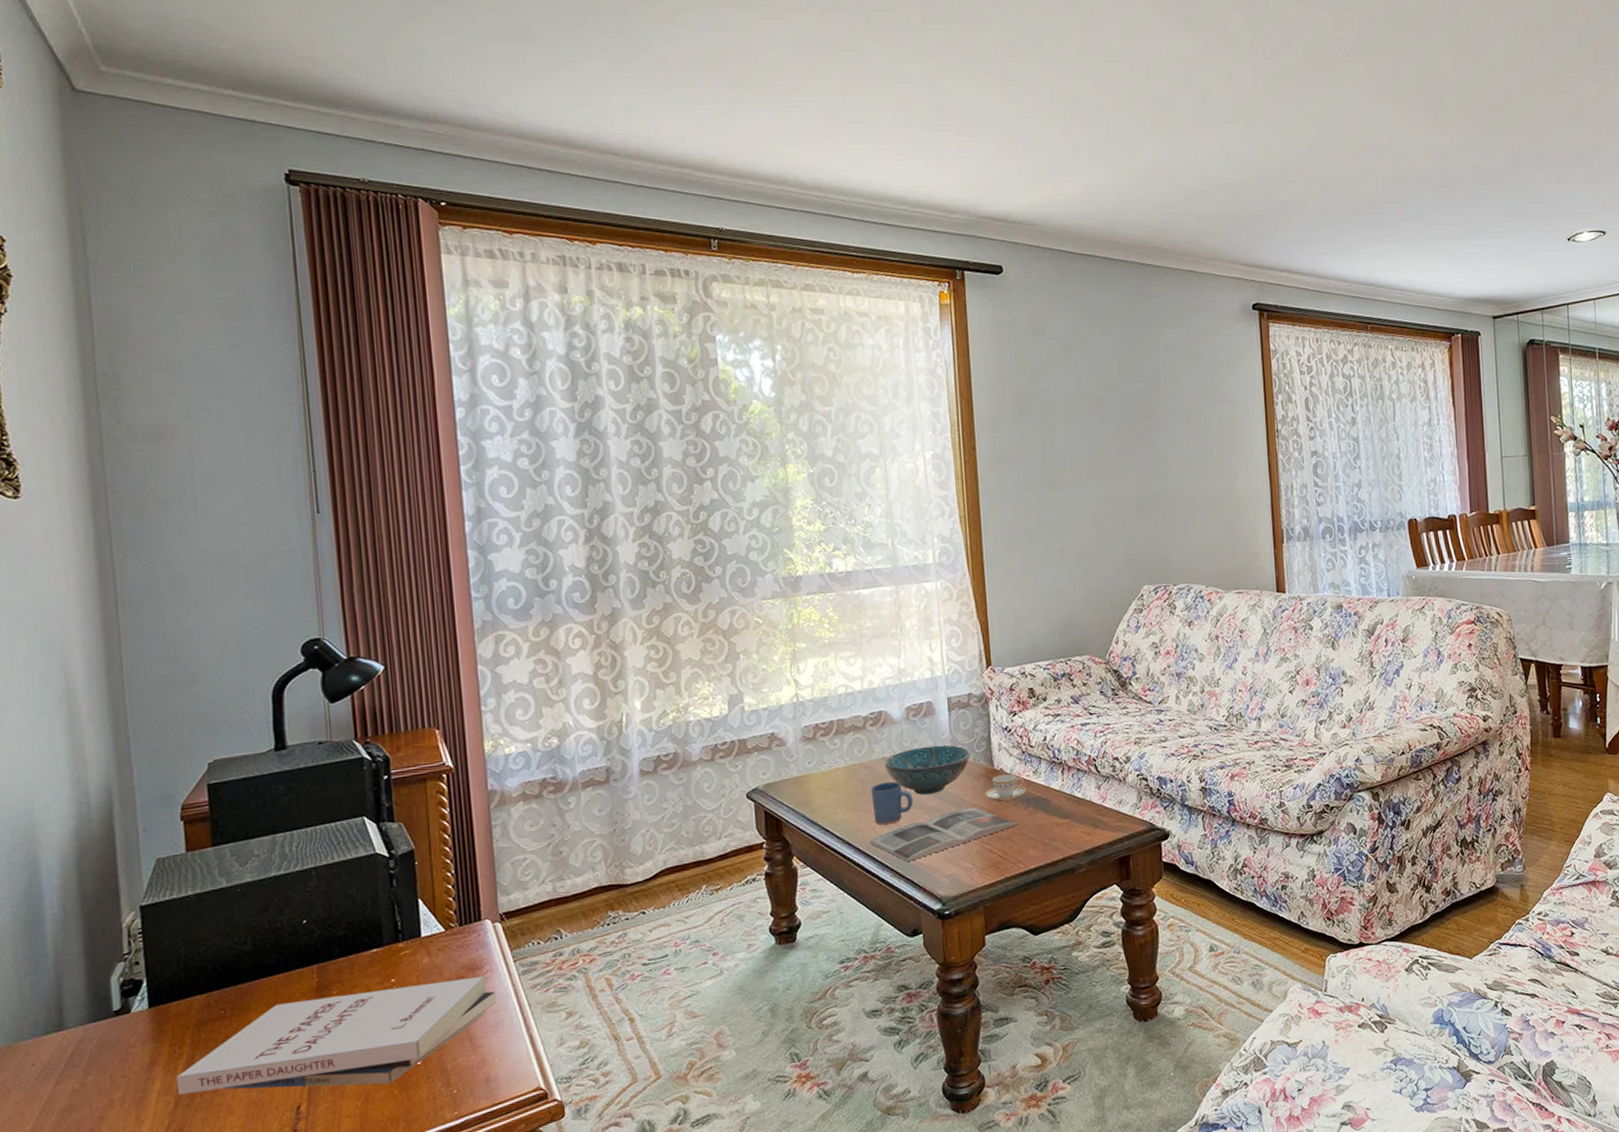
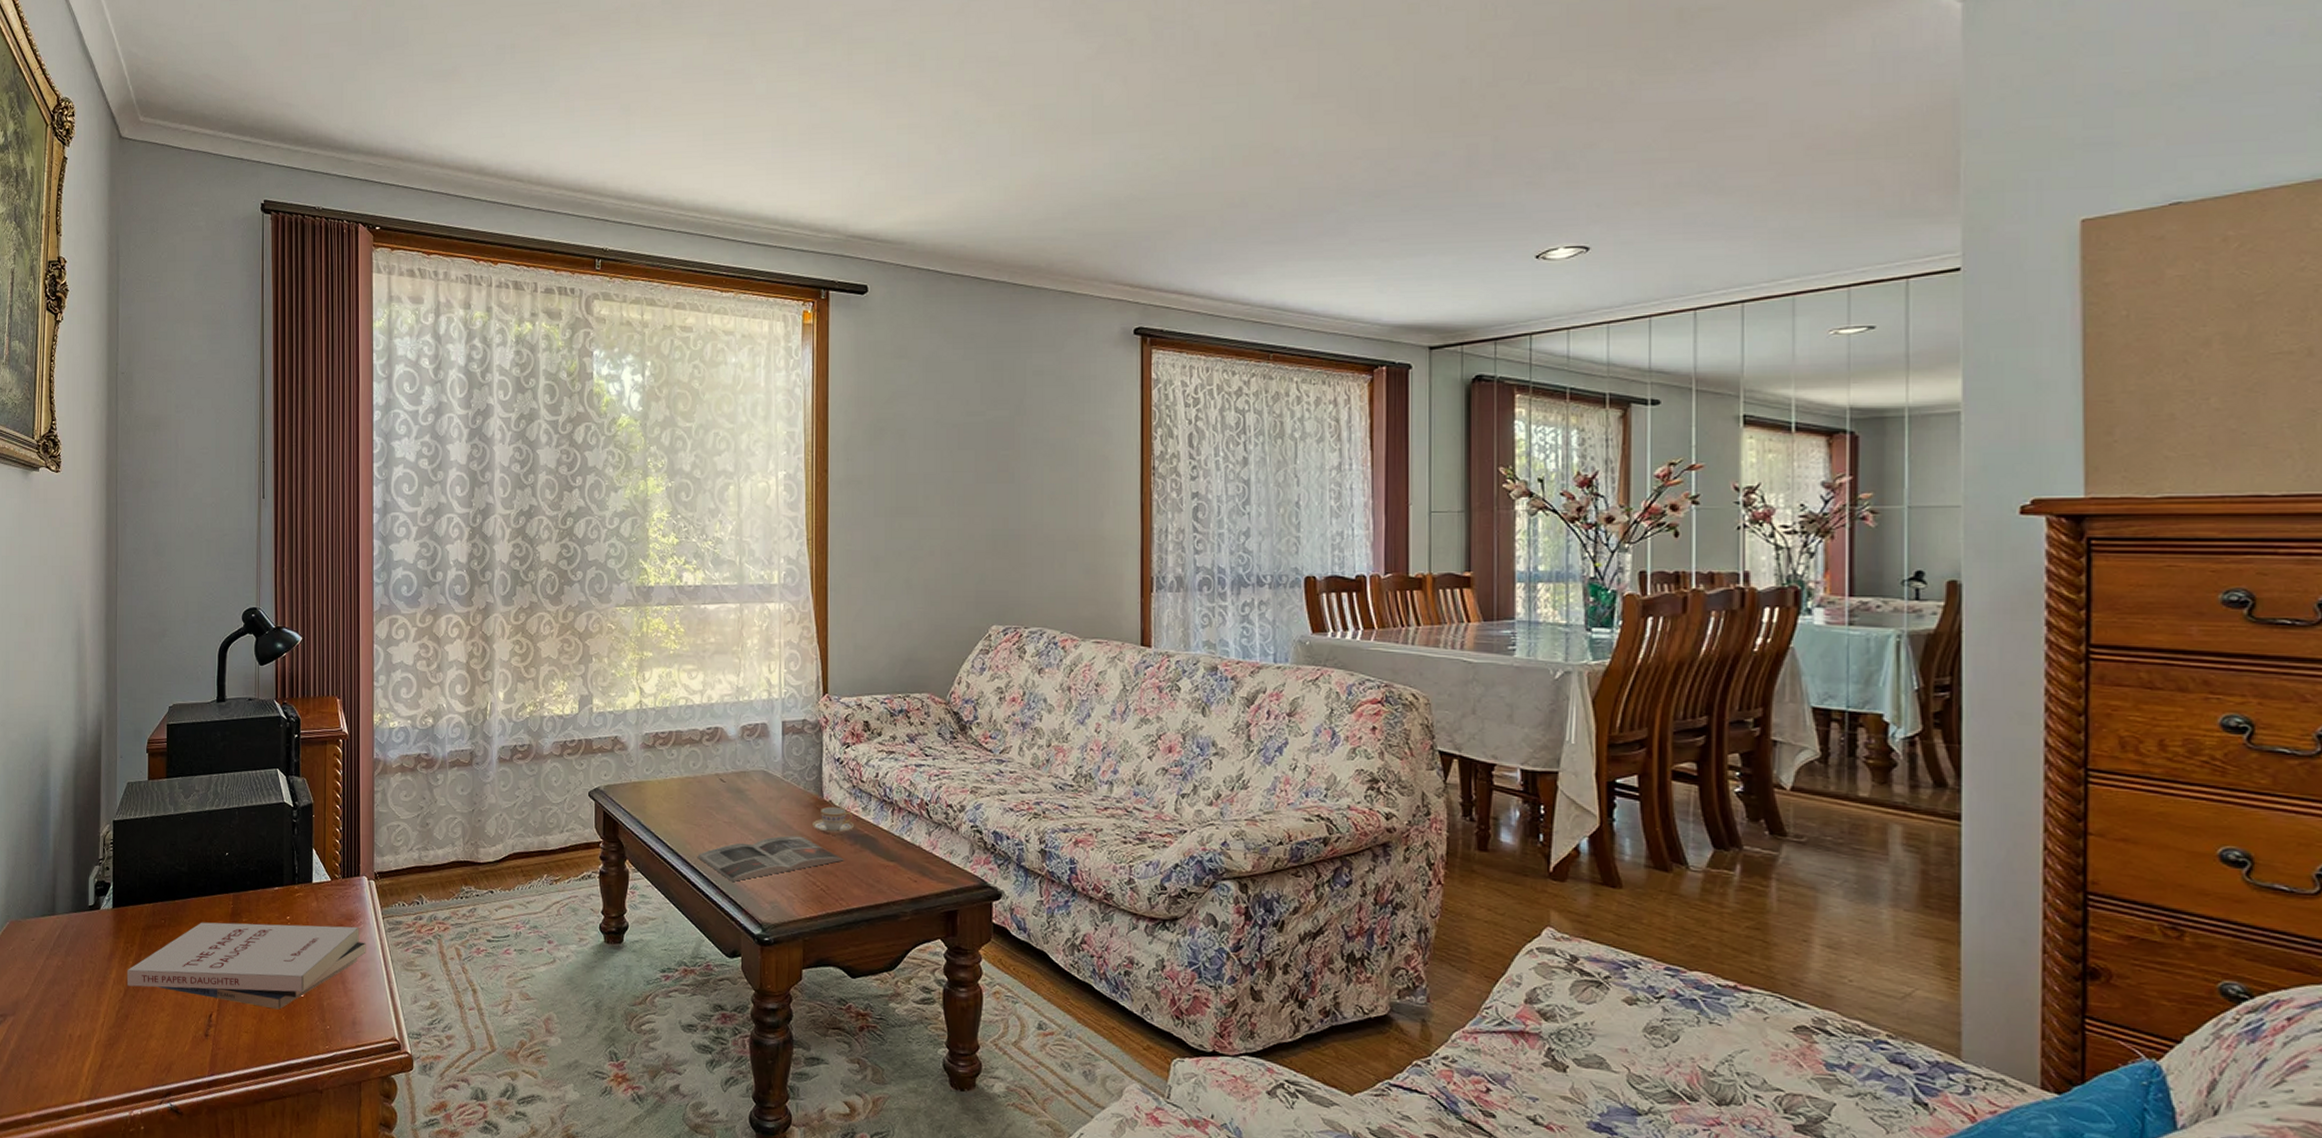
mug: present [871,781,913,825] -> none [702,798,742,842]
decorative bowl: present [884,745,970,795] -> none [717,768,801,818]

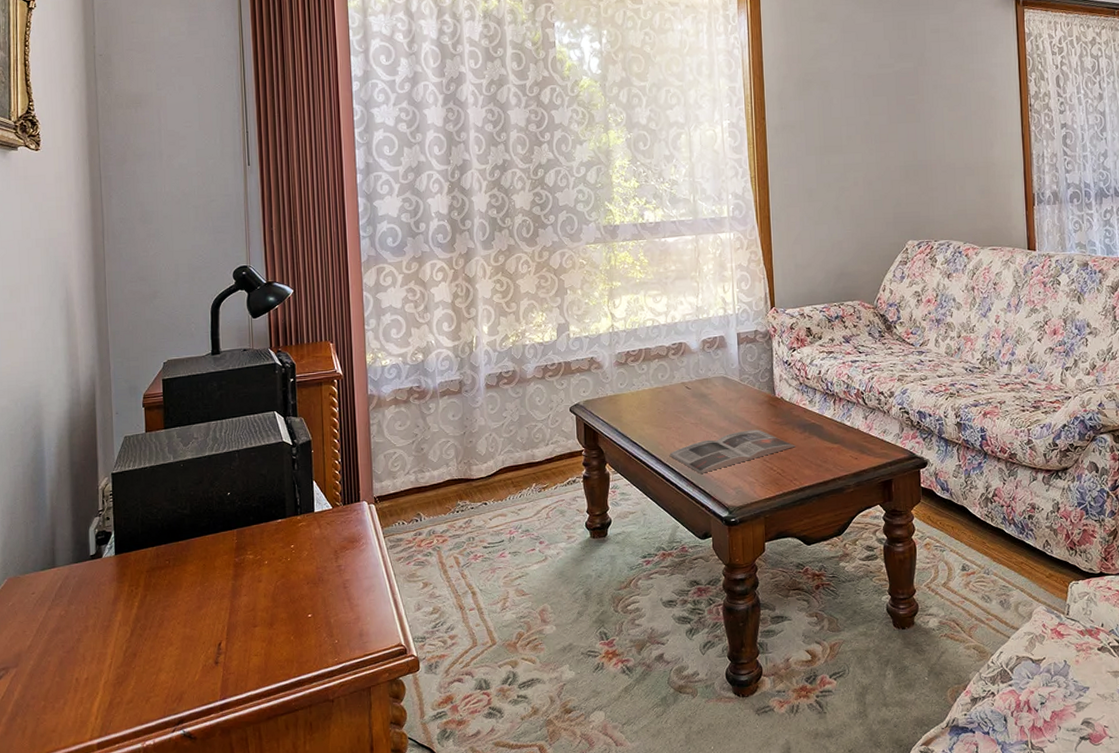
books: present [126,922,366,1010] -> none [132,547,370,631]
teacup: present [813,806,855,835] -> none [767,402,803,426]

